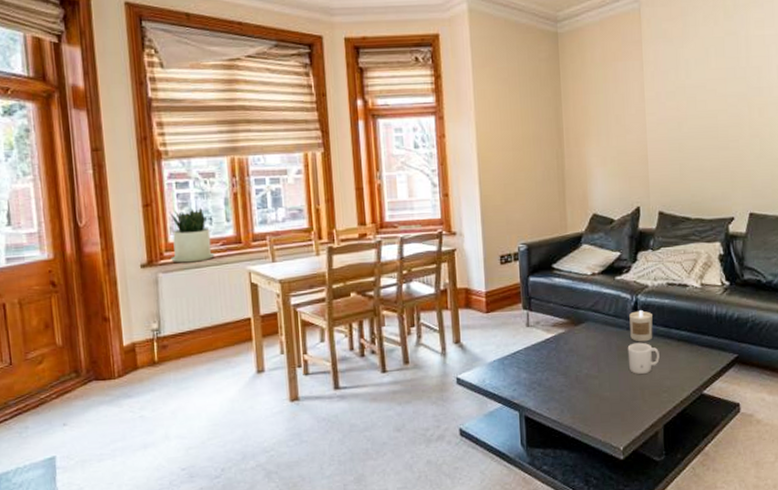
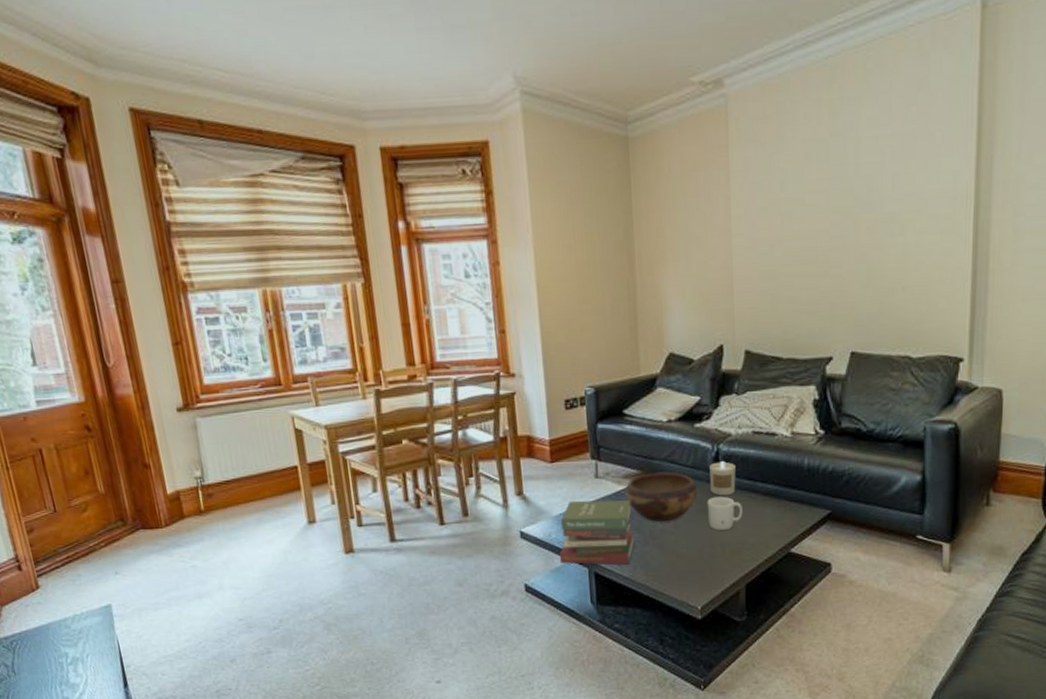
planter: present [169,208,215,263] -> none [202,347,254,407]
books: none [492,347,563,409] -> present [559,500,635,565]
decorative bowl: none [553,320,619,367] -> present [625,471,698,522]

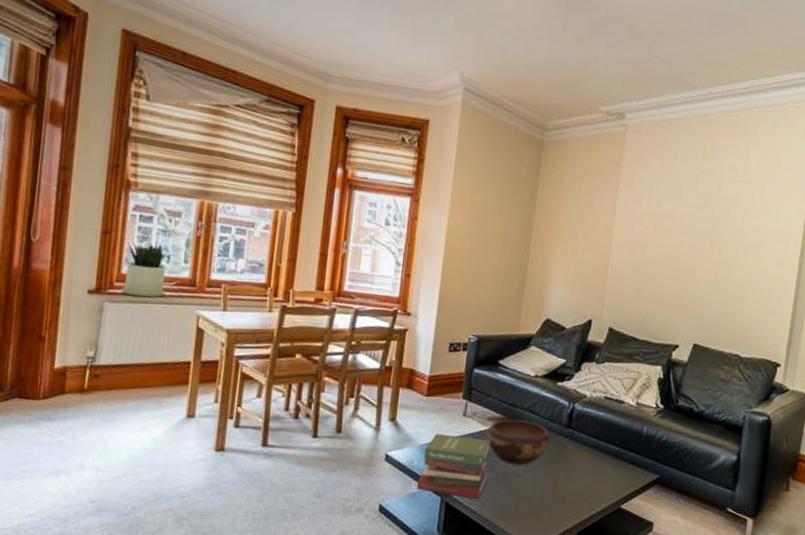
planter: none [202,347,254,407] -> present [120,242,166,298]
mug: present [707,496,743,531] -> none [554,448,586,481]
candle: present [709,461,736,496] -> none [561,418,586,450]

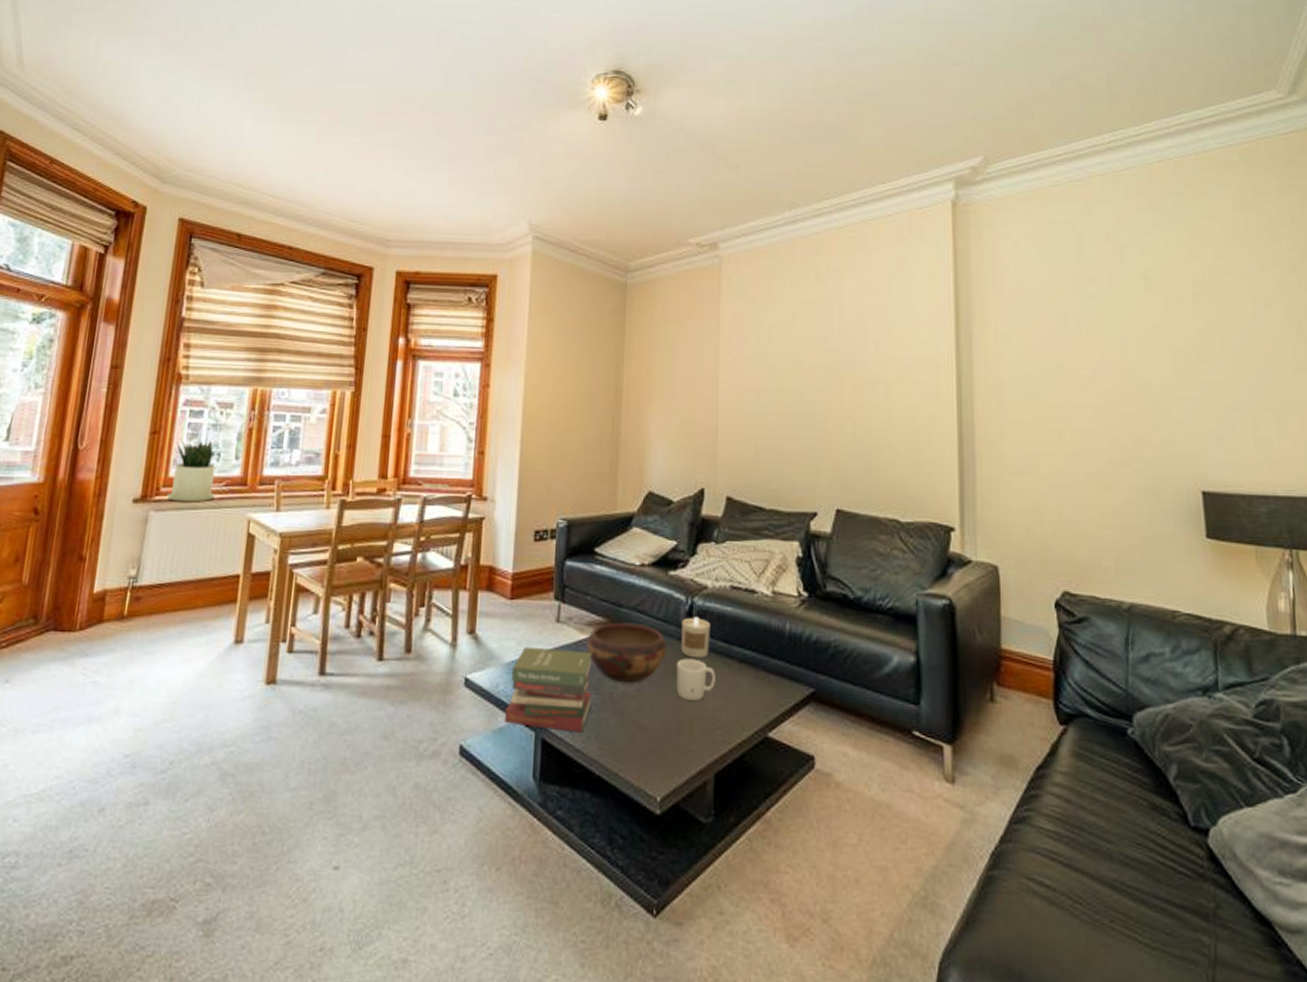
mug: none [554,448,586,481] -> present [675,658,716,702]
candle: none [561,418,586,450] -> present [681,617,710,659]

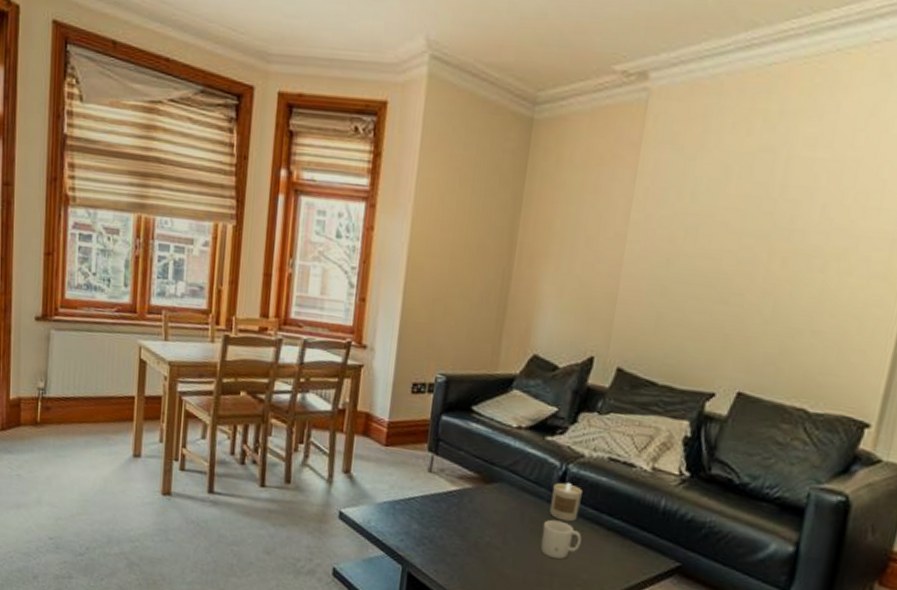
planter: present [166,440,216,503] -> none [64,263,108,326]
books: present [503,646,593,733] -> none [373,490,462,572]
decorative bowl: present [587,622,667,683] -> none [456,479,536,536]

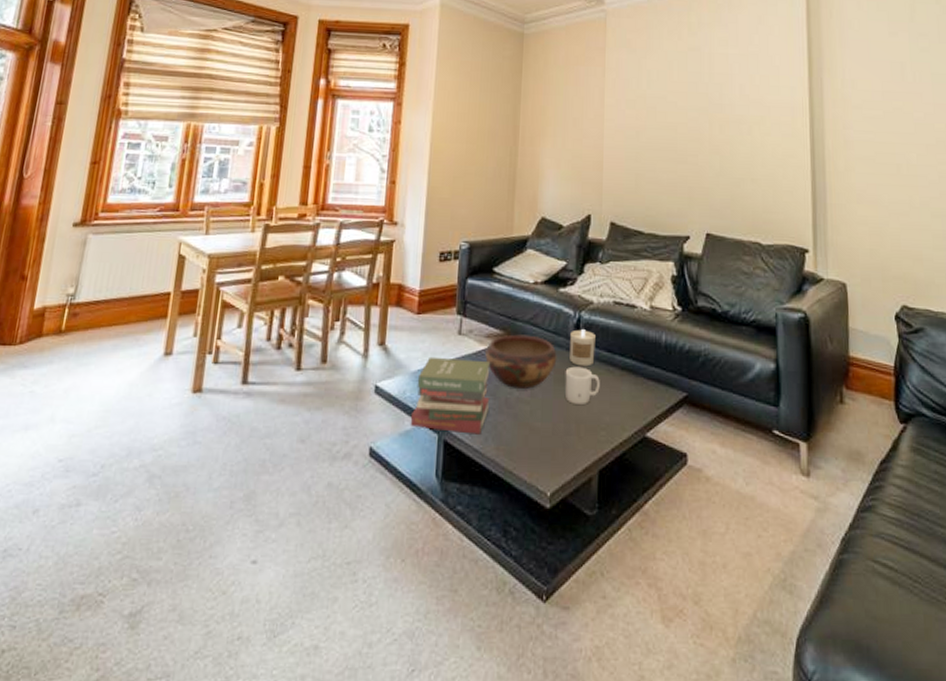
books: none [373,490,462,572] -> present [410,356,491,435]
decorative bowl: none [456,479,536,536] -> present [485,334,557,389]

